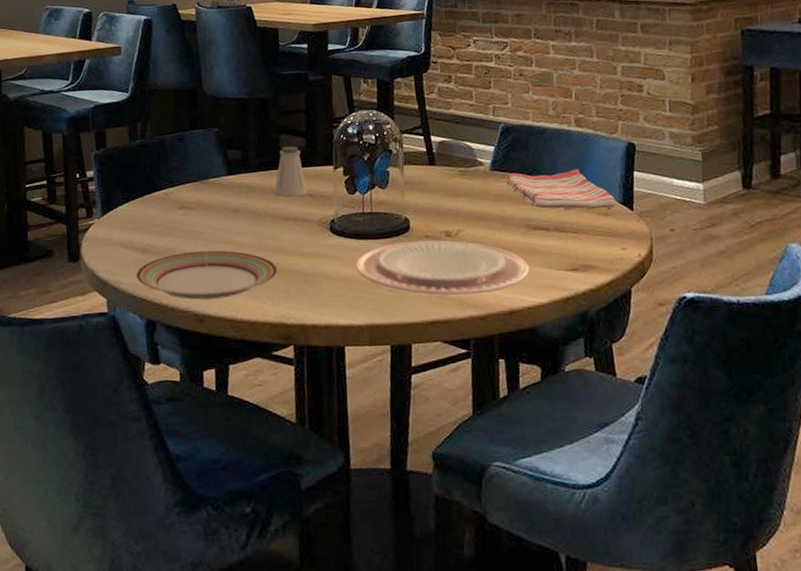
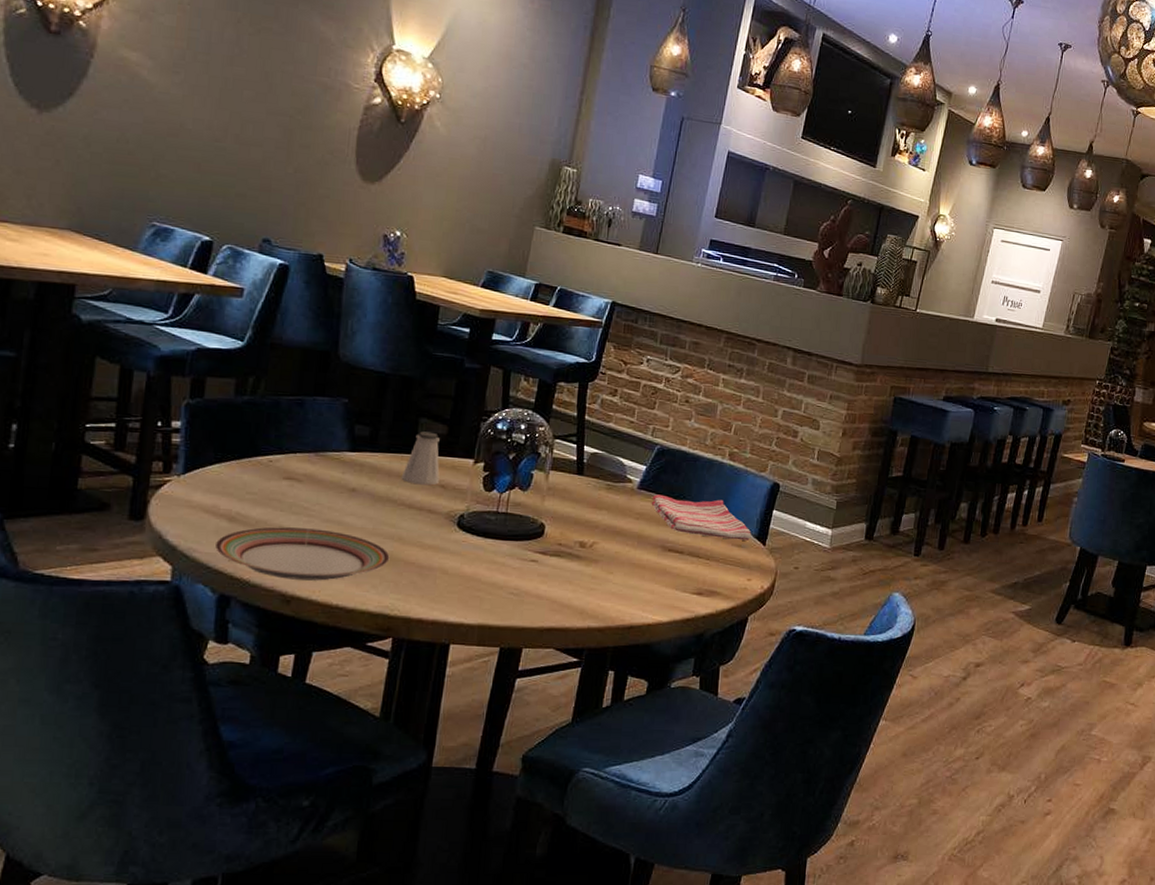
plate: present [356,240,530,296] -> none [478,546,657,607]

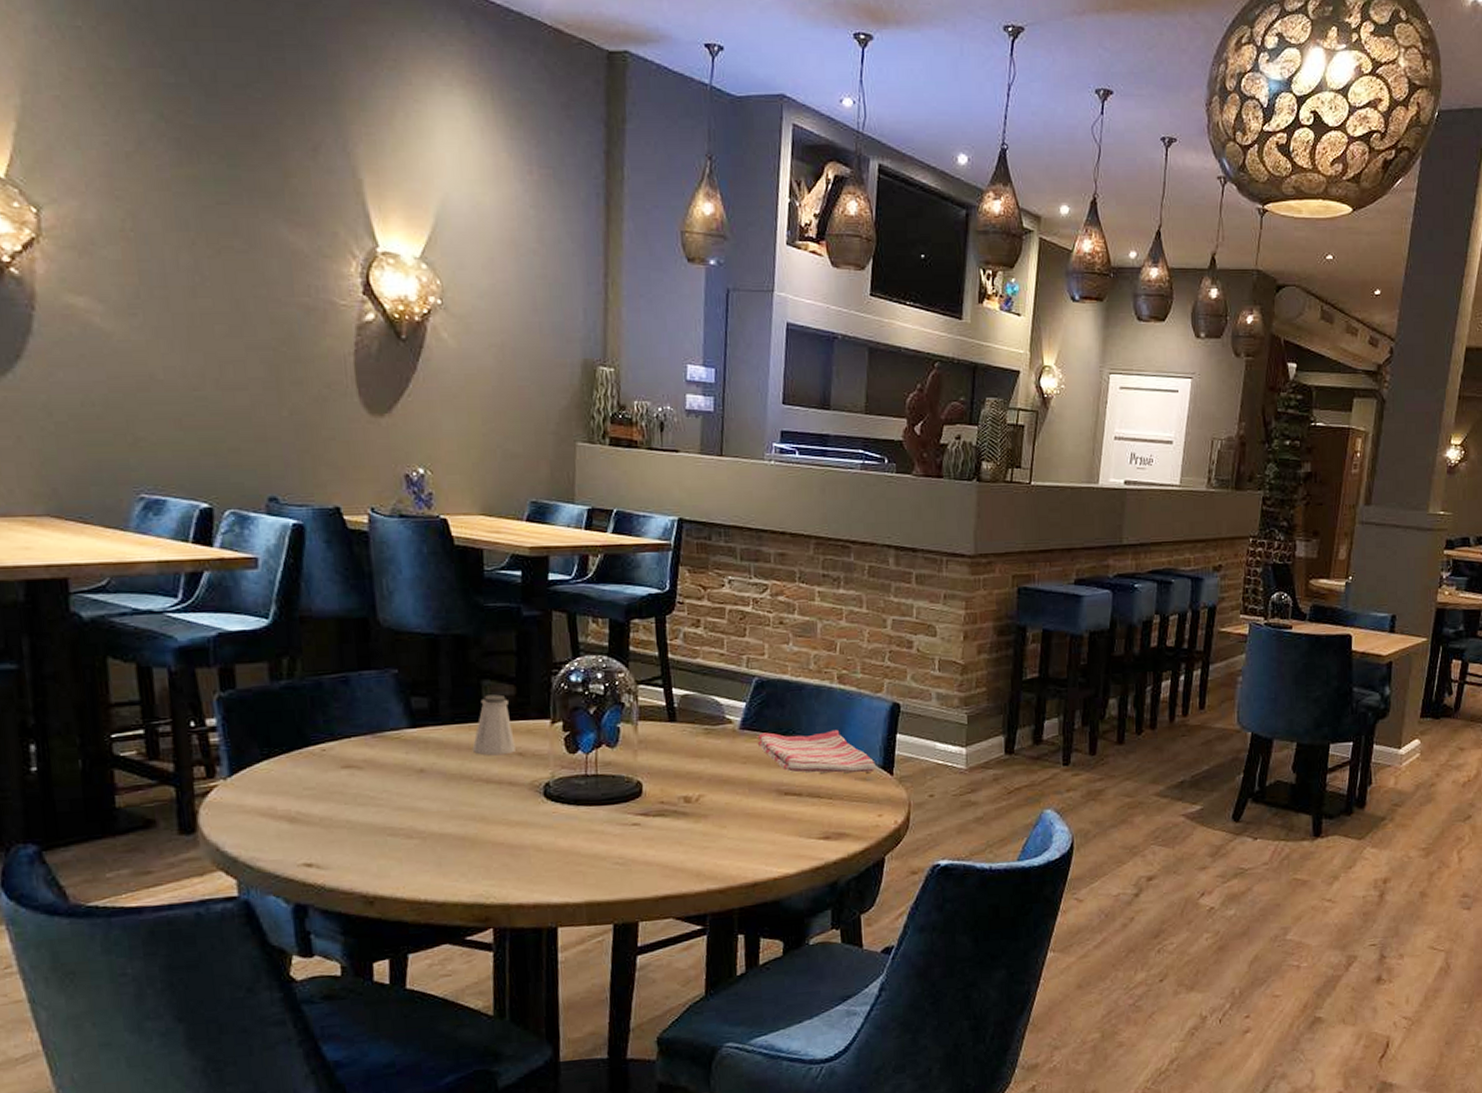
plate: present [214,526,390,581] -> none [278,818,475,879]

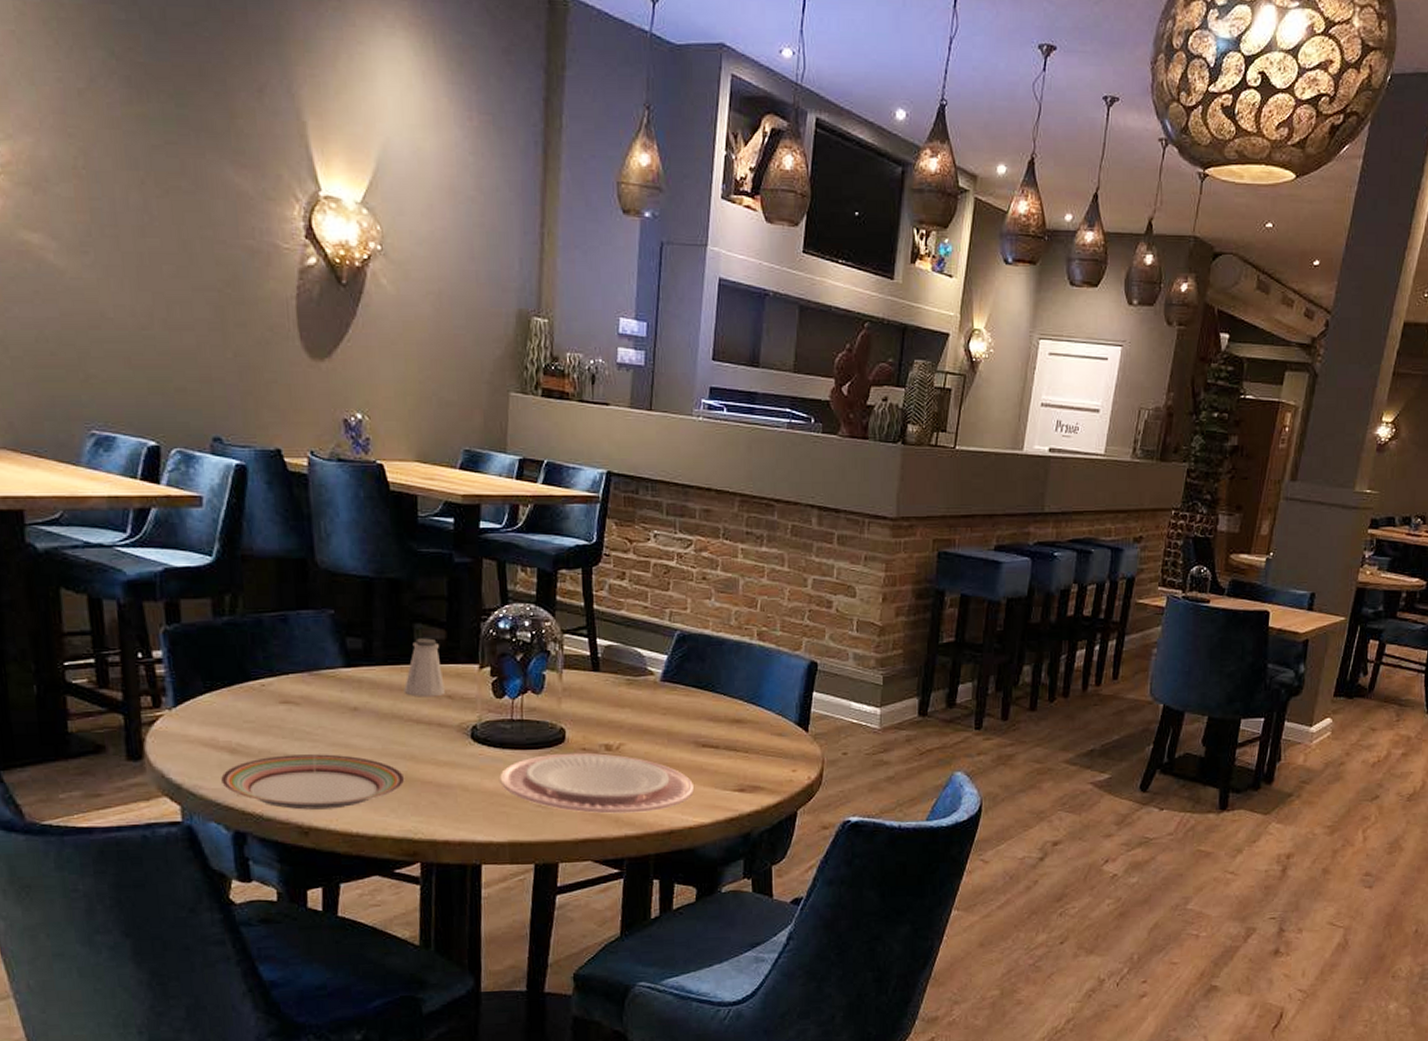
plate: none [278,818,475,879] -> present [220,754,405,810]
plate: none [574,806,778,869] -> present [500,752,695,814]
dish towel: present [757,729,876,773] -> none [677,685,792,728]

